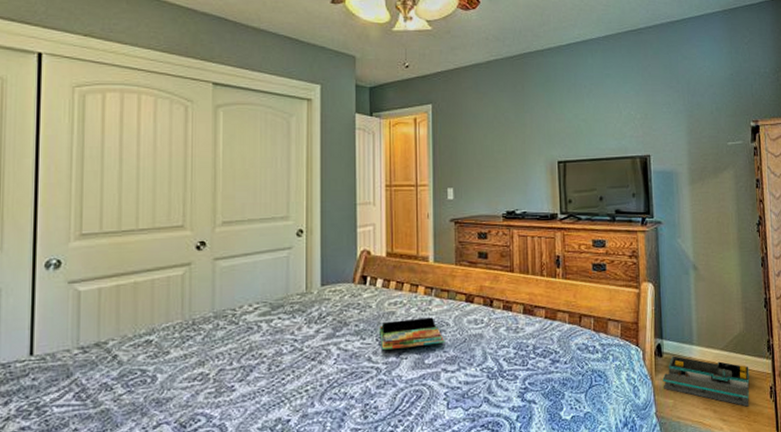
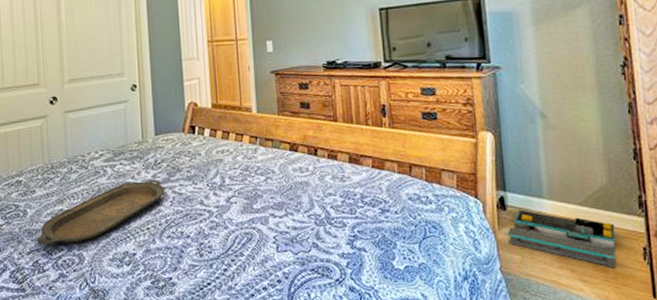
serving tray: none [167,335,329,416] -> present [37,179,165,245]
book: present [380,317,445,351] -> none [209,165,272,195]

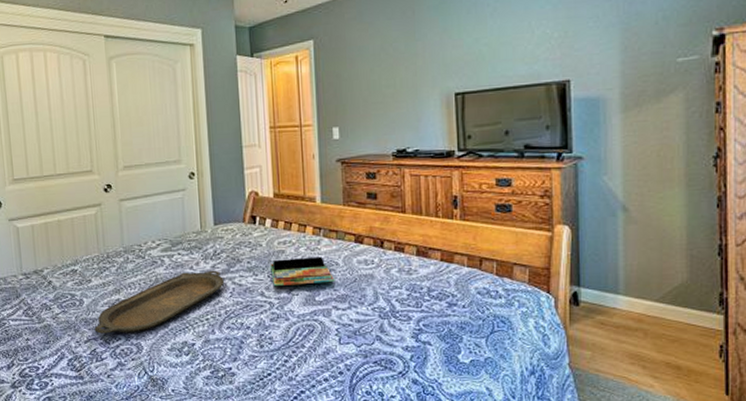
book: none [209,165,272,195] -> present [270,256,335,287]
storage bin: present [507,209,617,268] -> none [578,305,692,365]

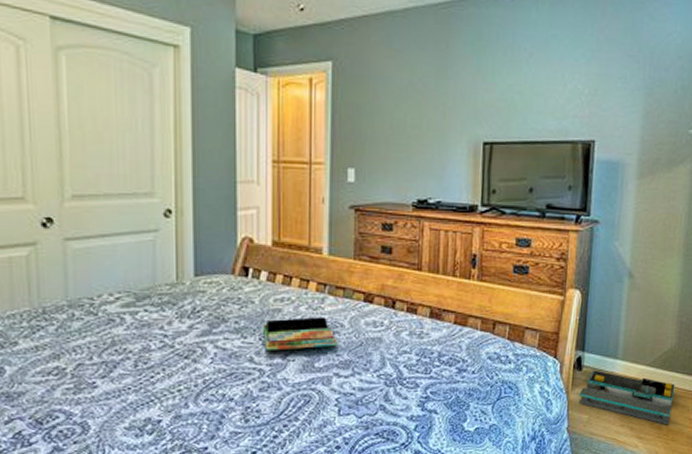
serving tray: present [94,270,225,334] -> none [20,331,205,412]
storage bin: none [578,305,692,365] -> present [578,370,675,425]

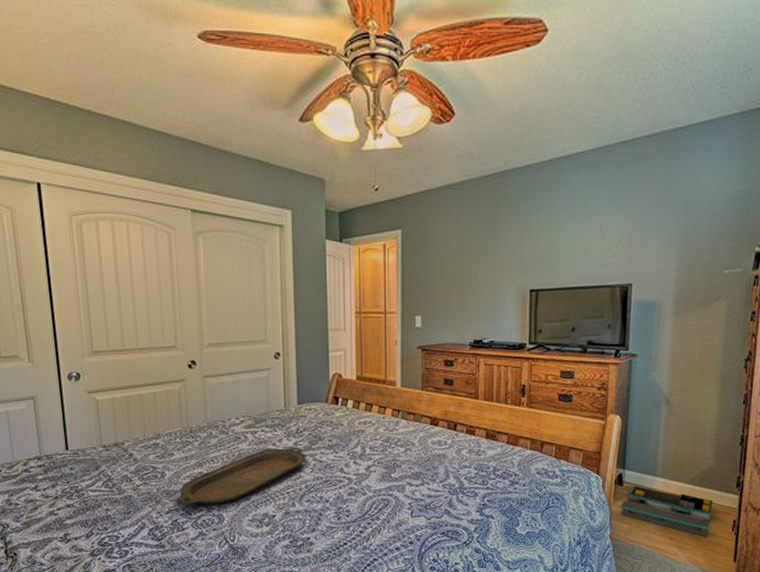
serving tray: none [20,331,205,412] -> present [176,447,306,505]
book: present [263,317,339,352] -> none [351,437,411,464]

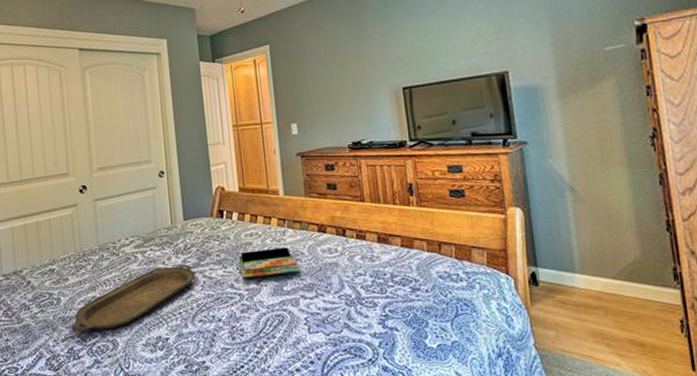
book: none [351,437,411,464] -> present [239,247,302,279]
storage bin: present [620,485,713,537] -> none [540,284,653,342]

